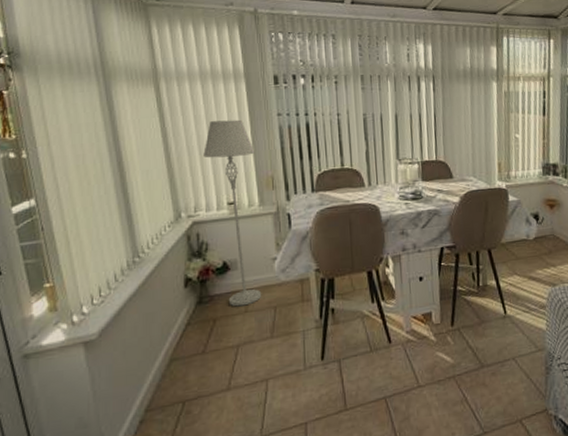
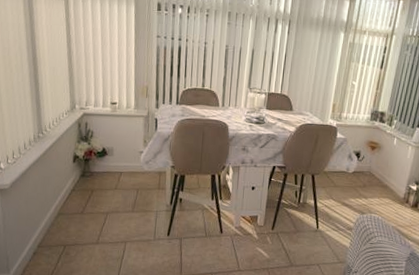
floor lamp: present [203,119,262,307] -> none [96,35,136,184]

